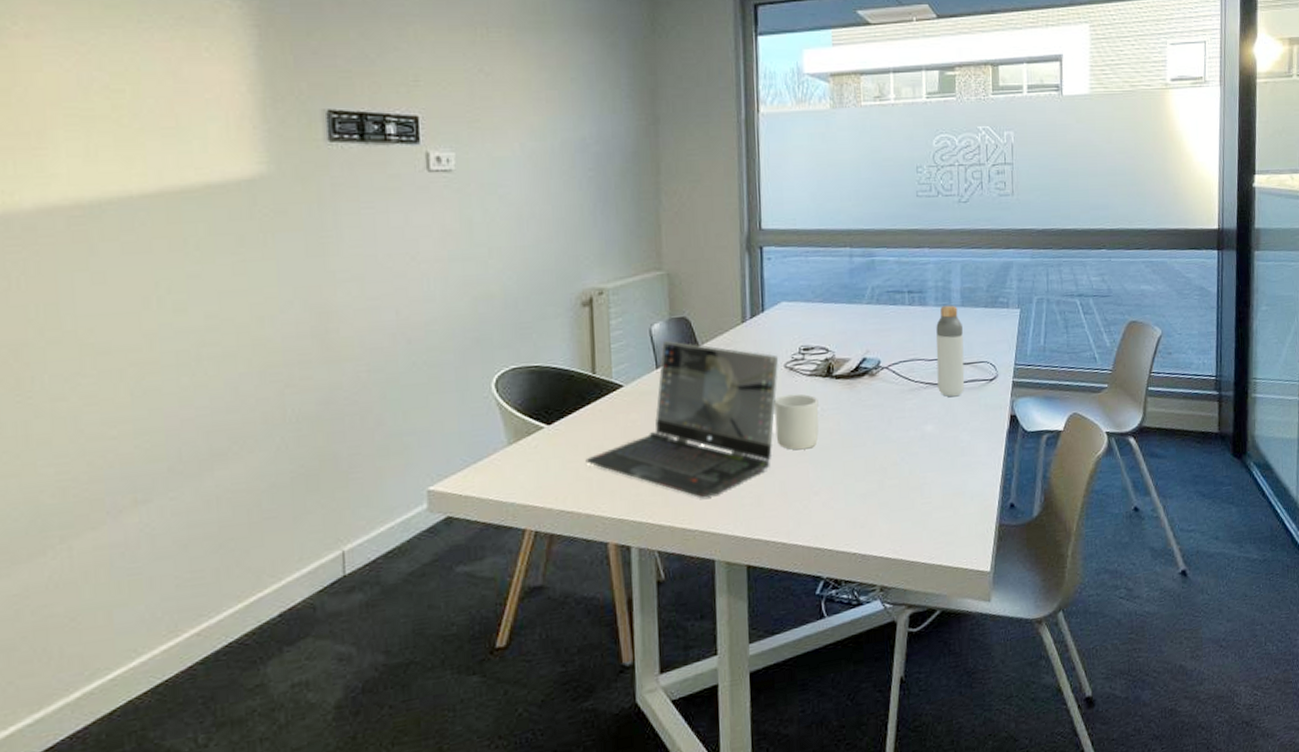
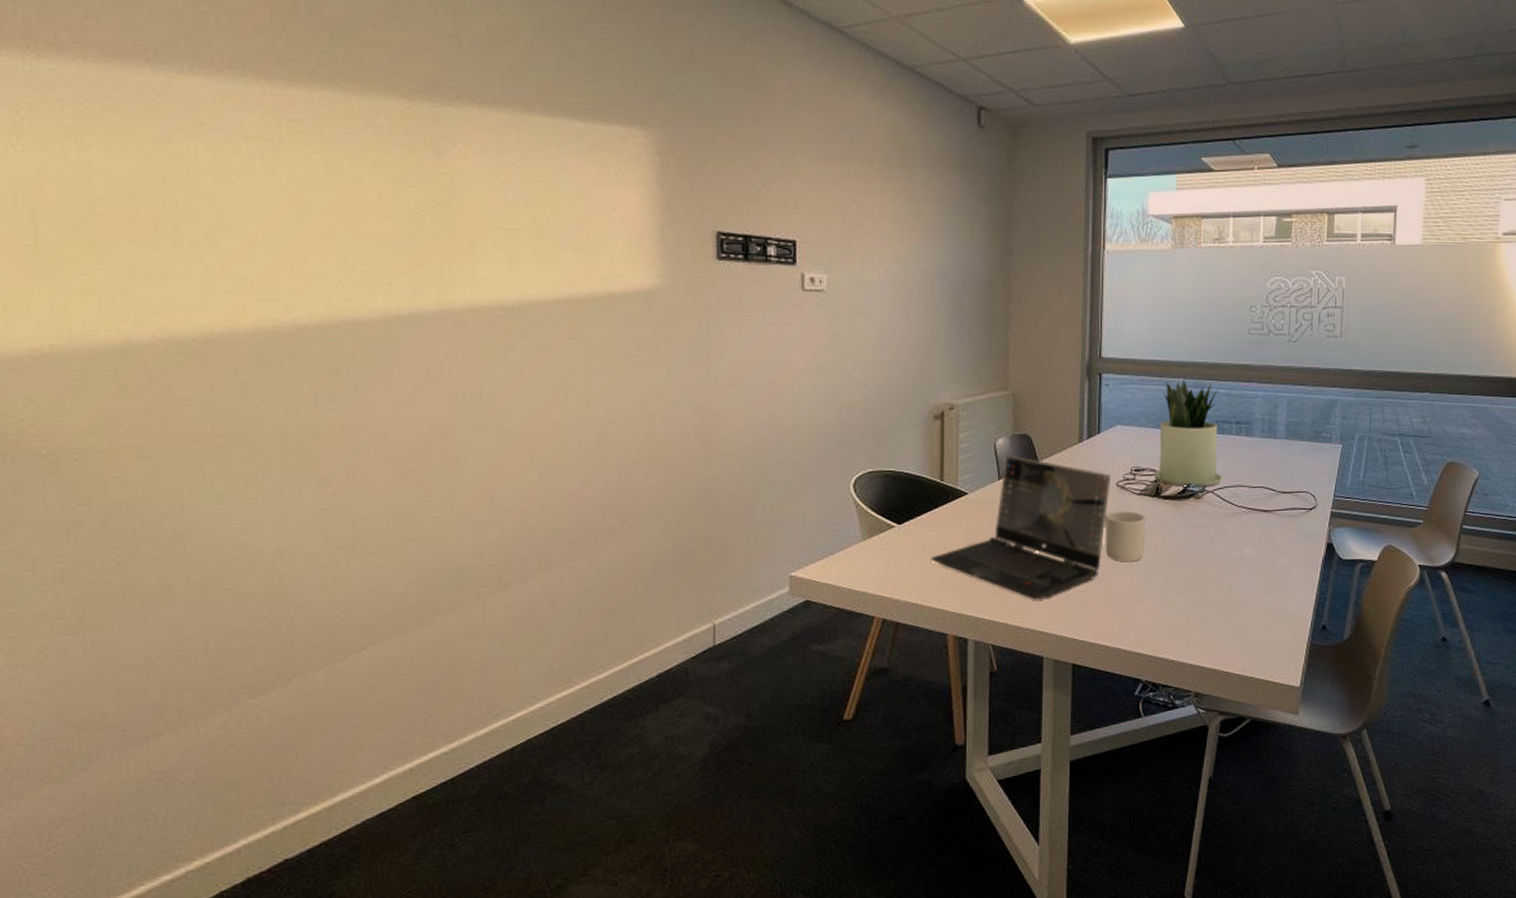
planter: none [823,249,897,365] -> present [1153,380,1223,488]
bottle: present [936,305,965,397] -> none [1259,437,1286,523]

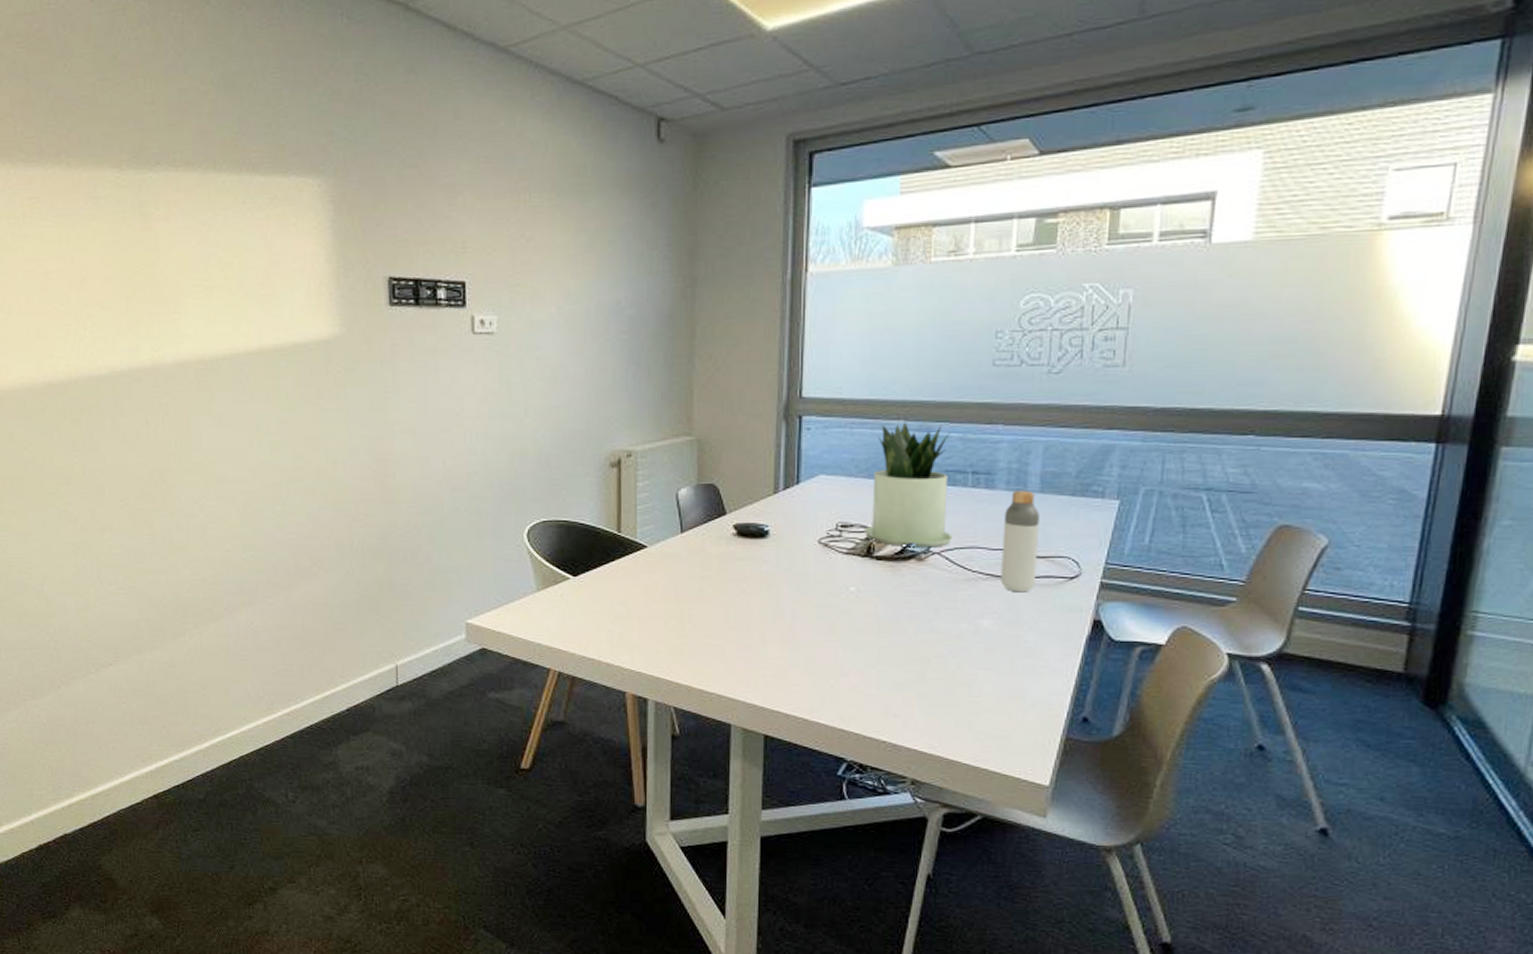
laptop computer: present [931,454,1112,600] -> none [608,505,813,664]
mug: present [1105,511,1146,562] -> none [804,571,854,629]
bottle: none [1259,437,1286,523] -> present [1001,490,1039,593]

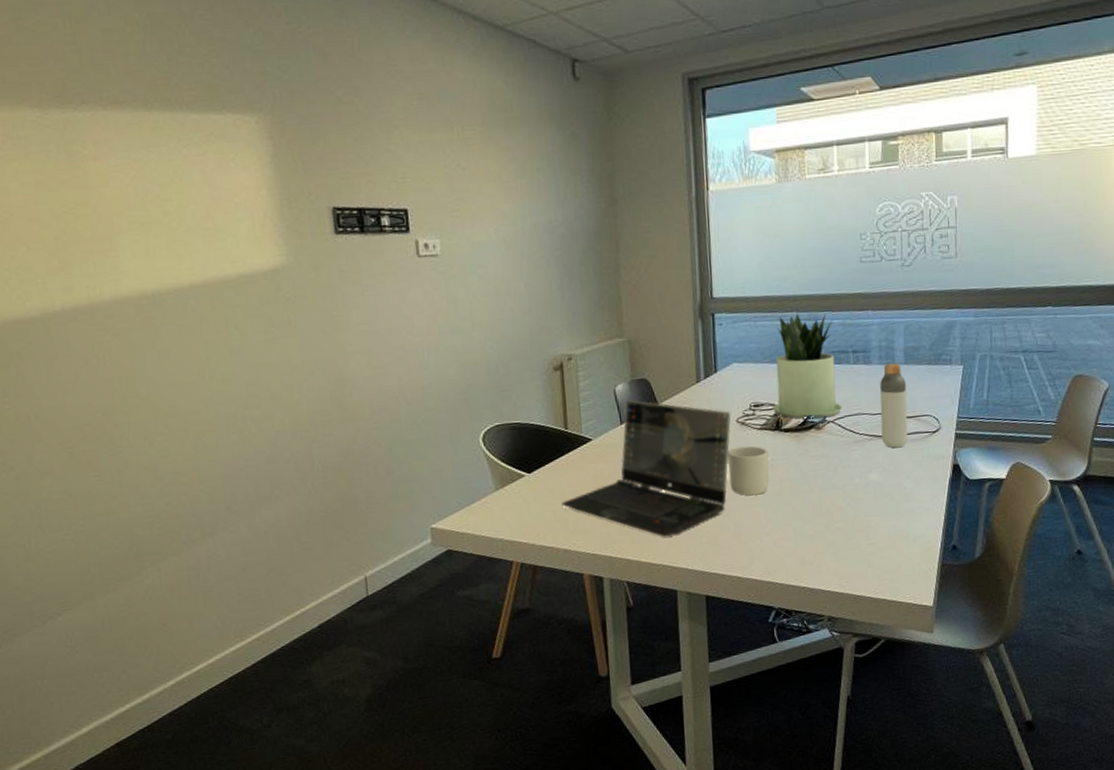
laptop computer: none [608,505,813,664] -> present [561,399,731,537]
mug: none [804,571,854,629] -> present [727,445,769,496]

